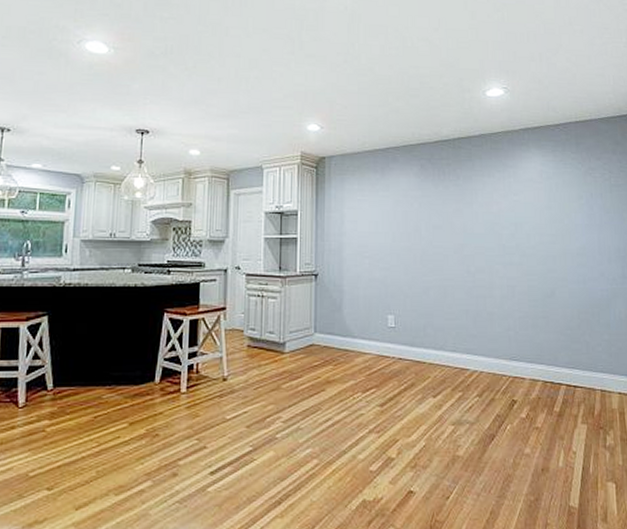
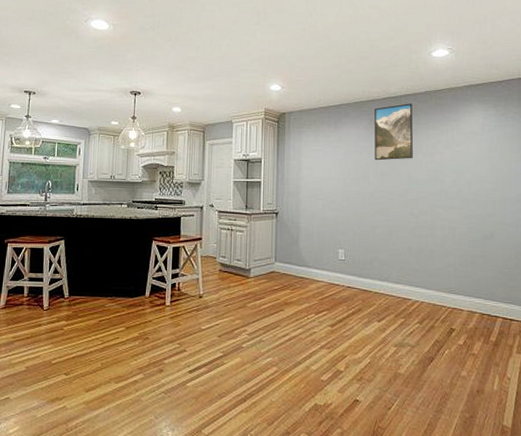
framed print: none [426,147,468,212] -> present [375,103,413,161]

